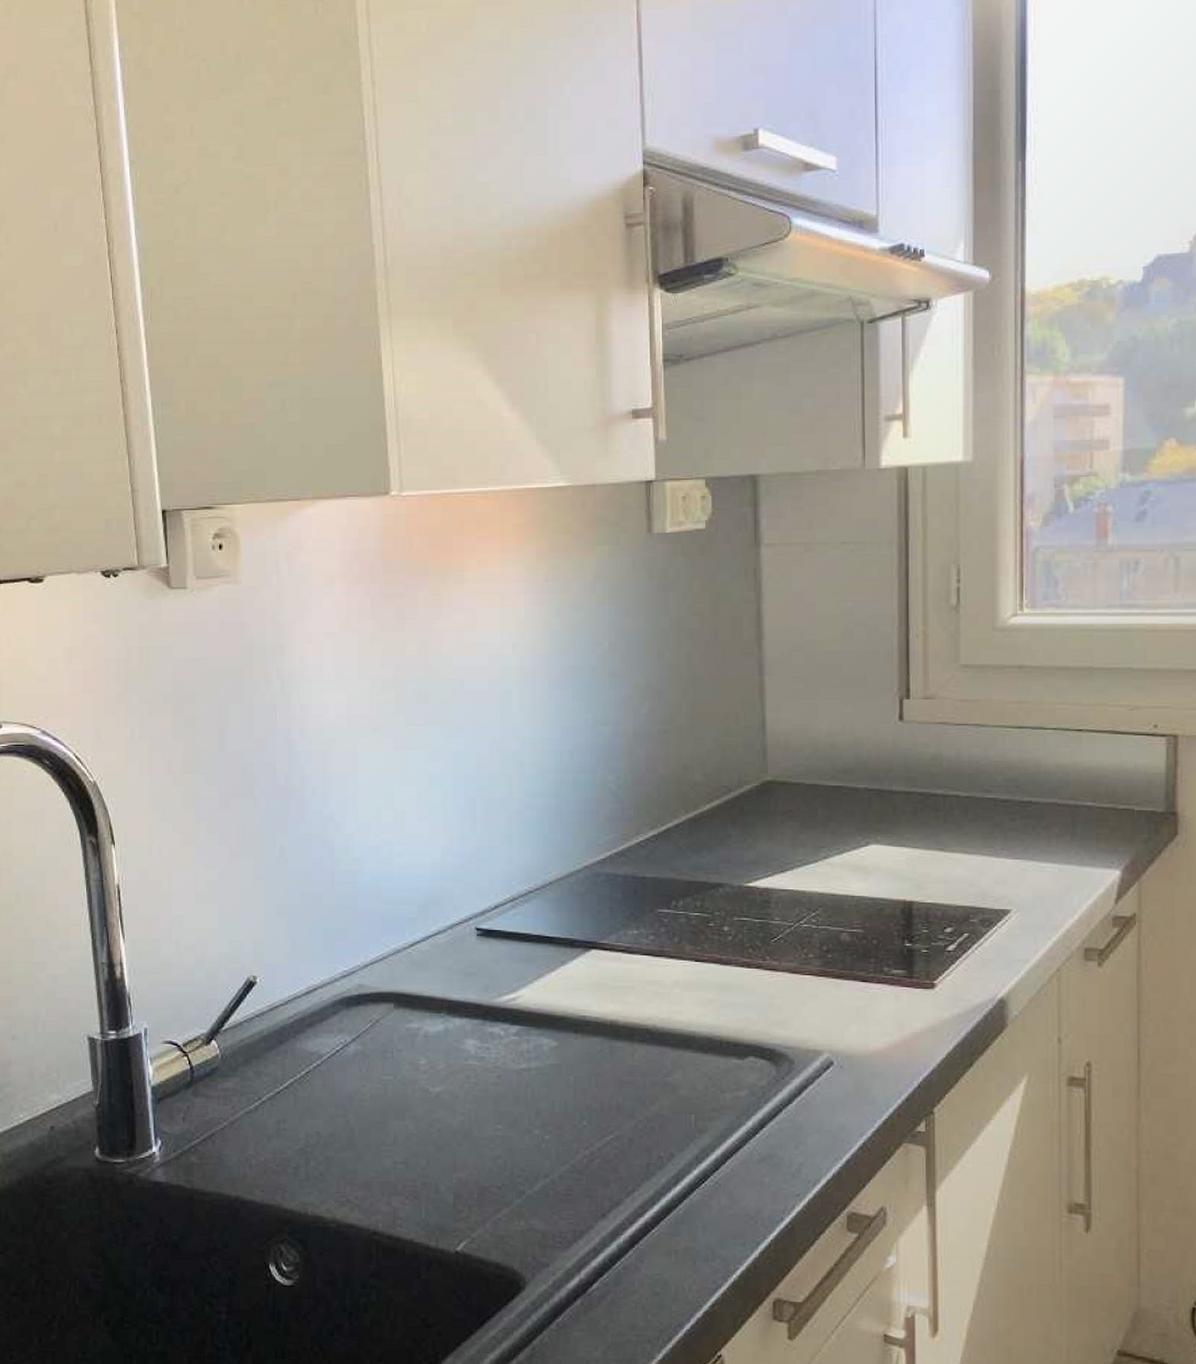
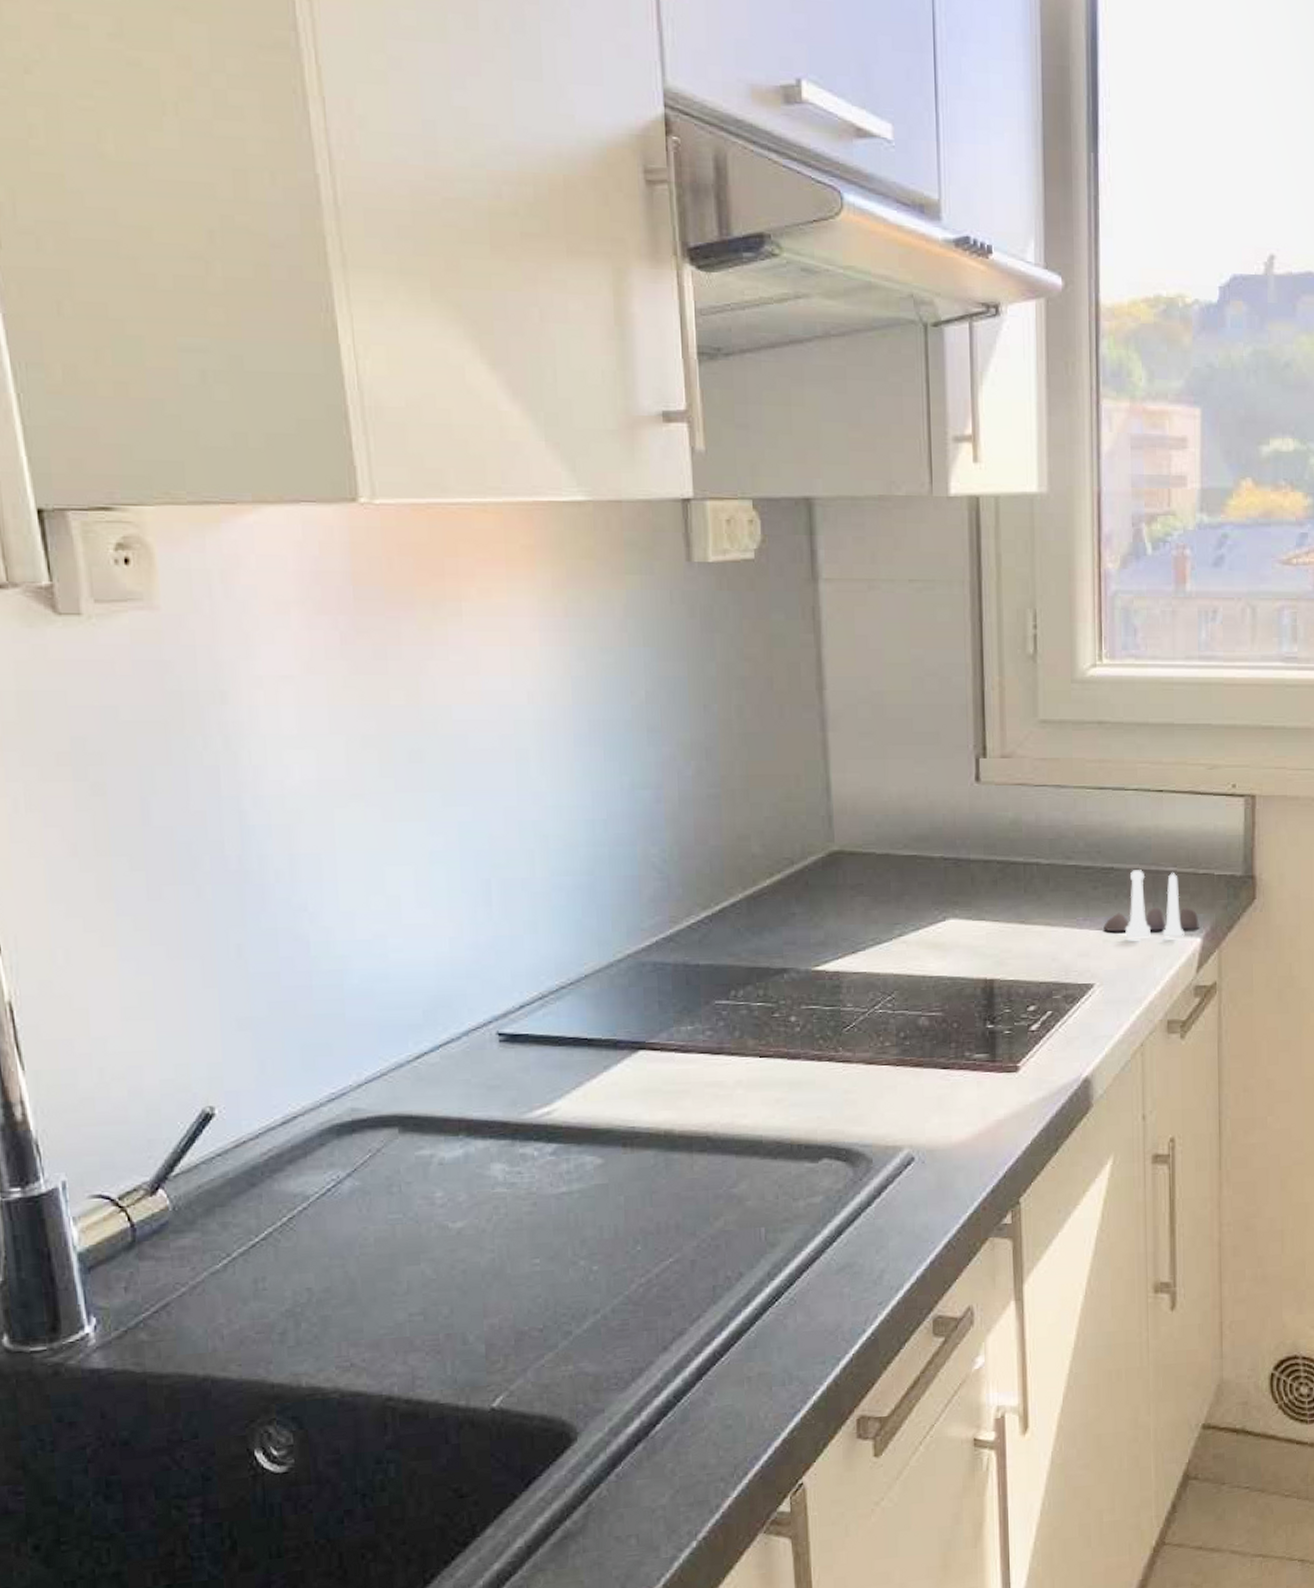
salt and pepper shaker set: none [1021,804,1118,870] -> present [1103,870,1199,939]

